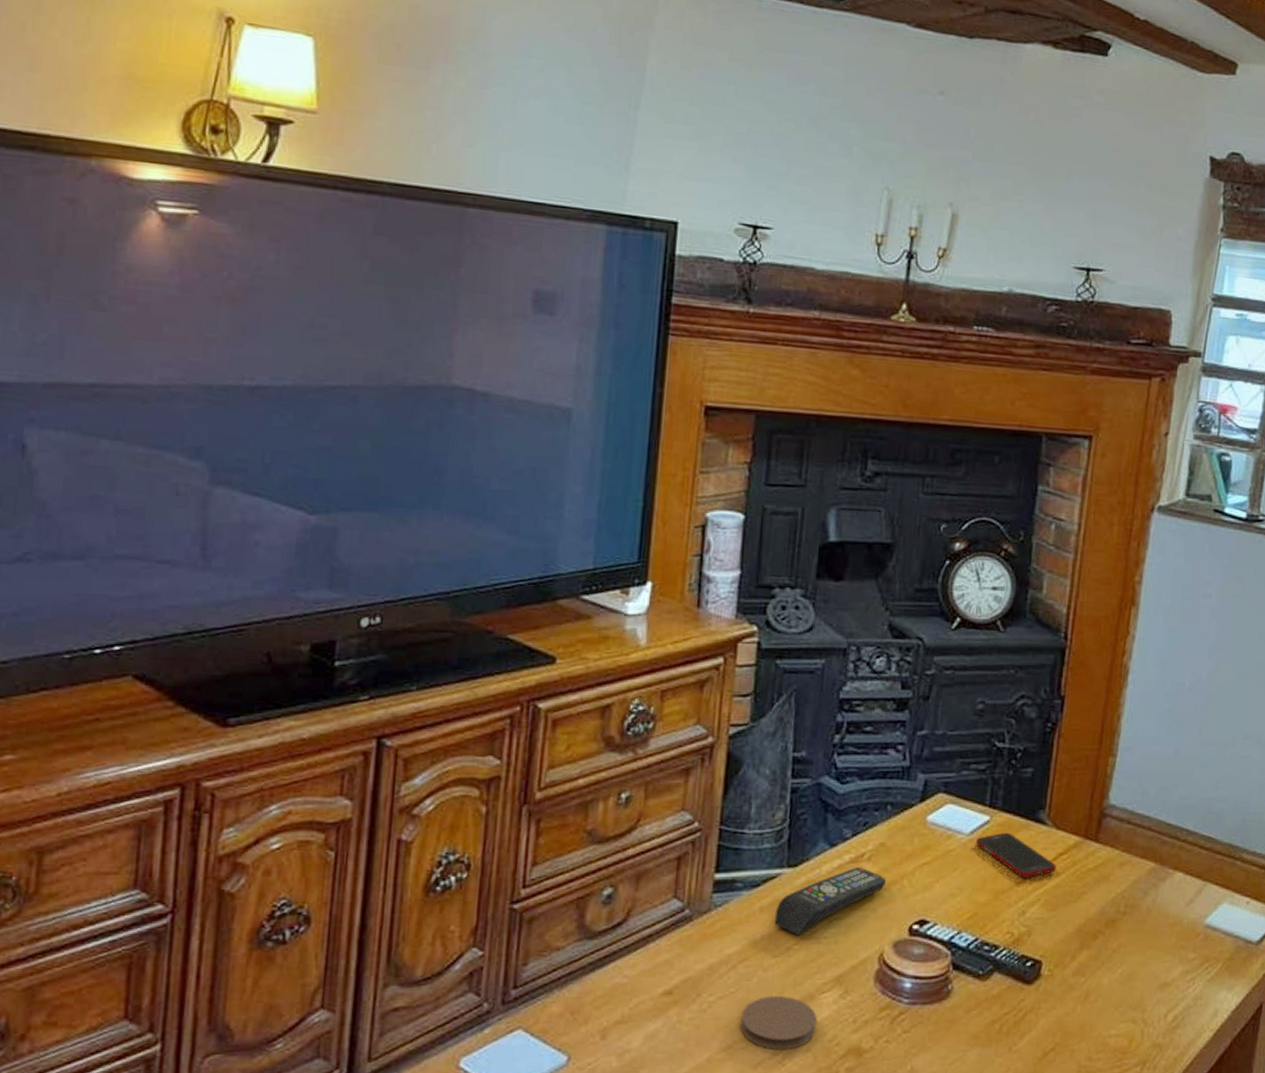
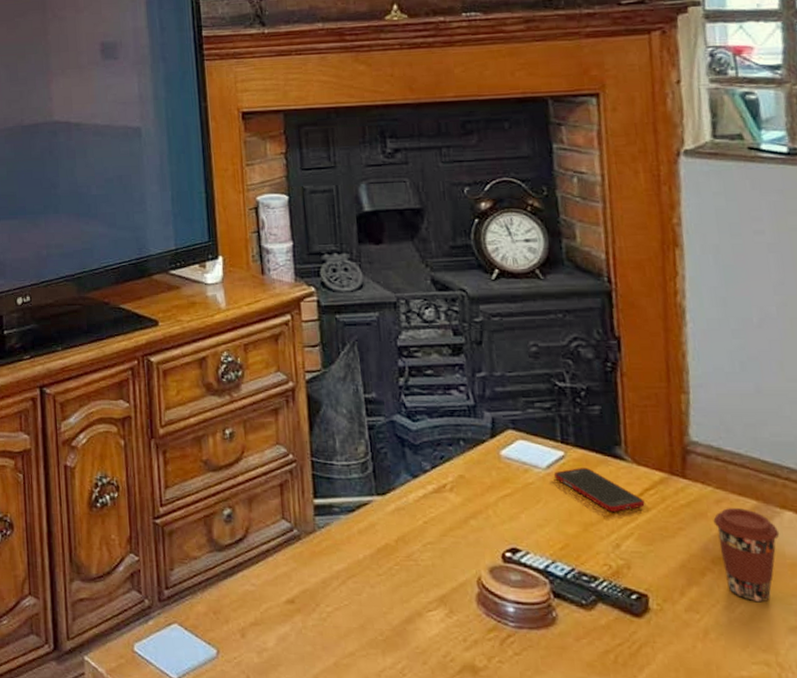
coaster: present [741,995,817,1049] -> none [358,610,429,661]
remote control: present [774,866,887,936] -> none [372,496,472,557]
coffee cup: none [1114,871,1168,962] -> present [713,508,780,603]

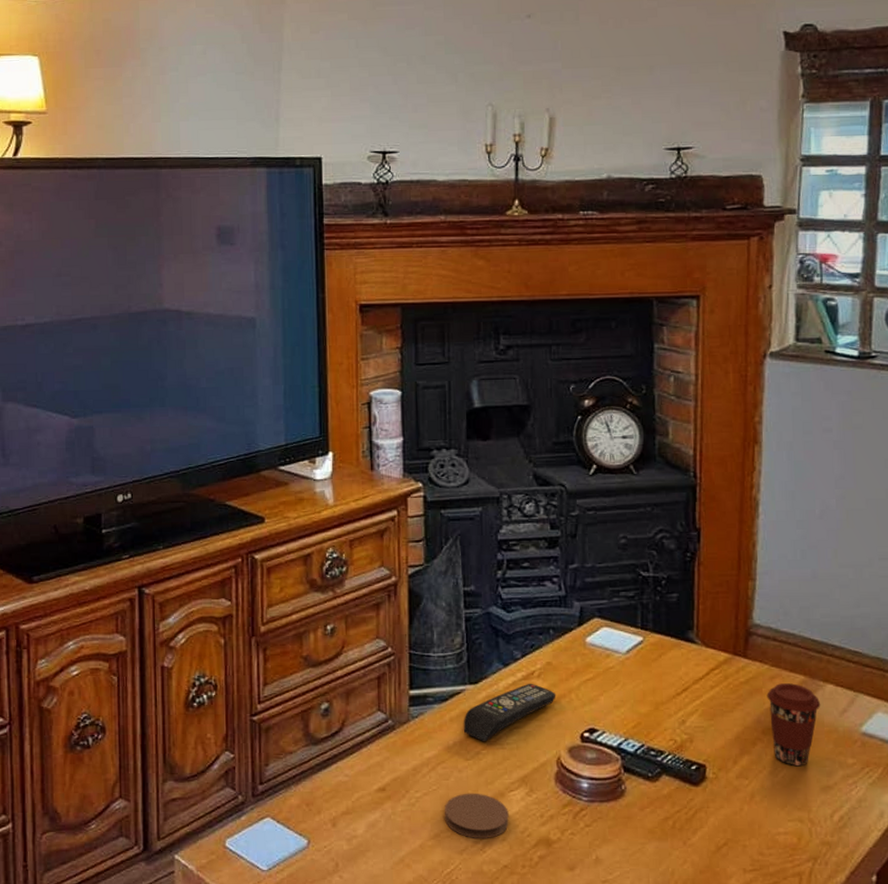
coaster: none [358,610,429,661] -> present [445,793,509,838]
remote control: none [372,496,472,557] -> present [463,683,556,742]
cell phone: present [554,467,645,512] -> none [633,650,710,691]

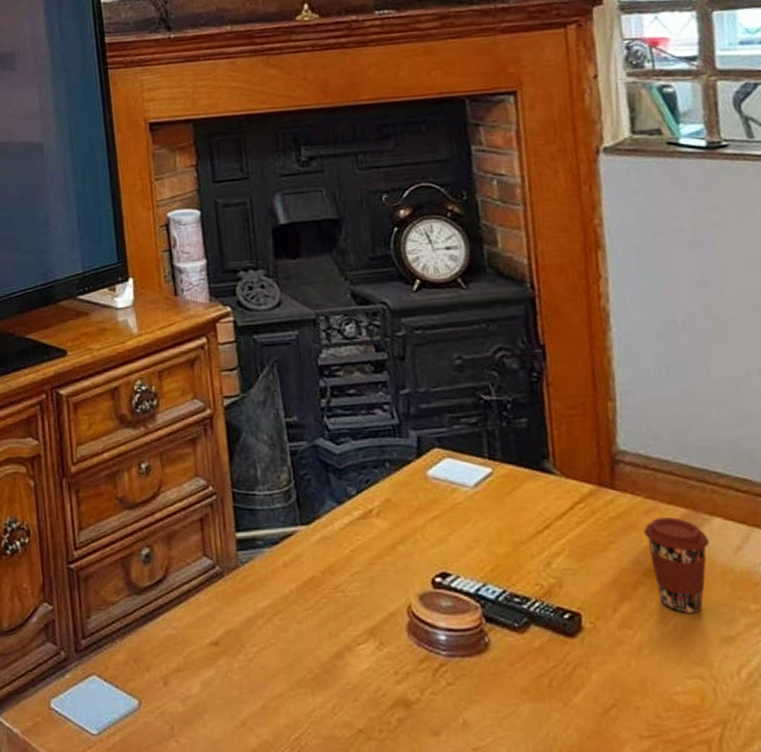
coaster: present [445,793,509,838] -> none [286,647,360,699]
remote control: present [463,683,556,742] -> none [298,522,400,590]

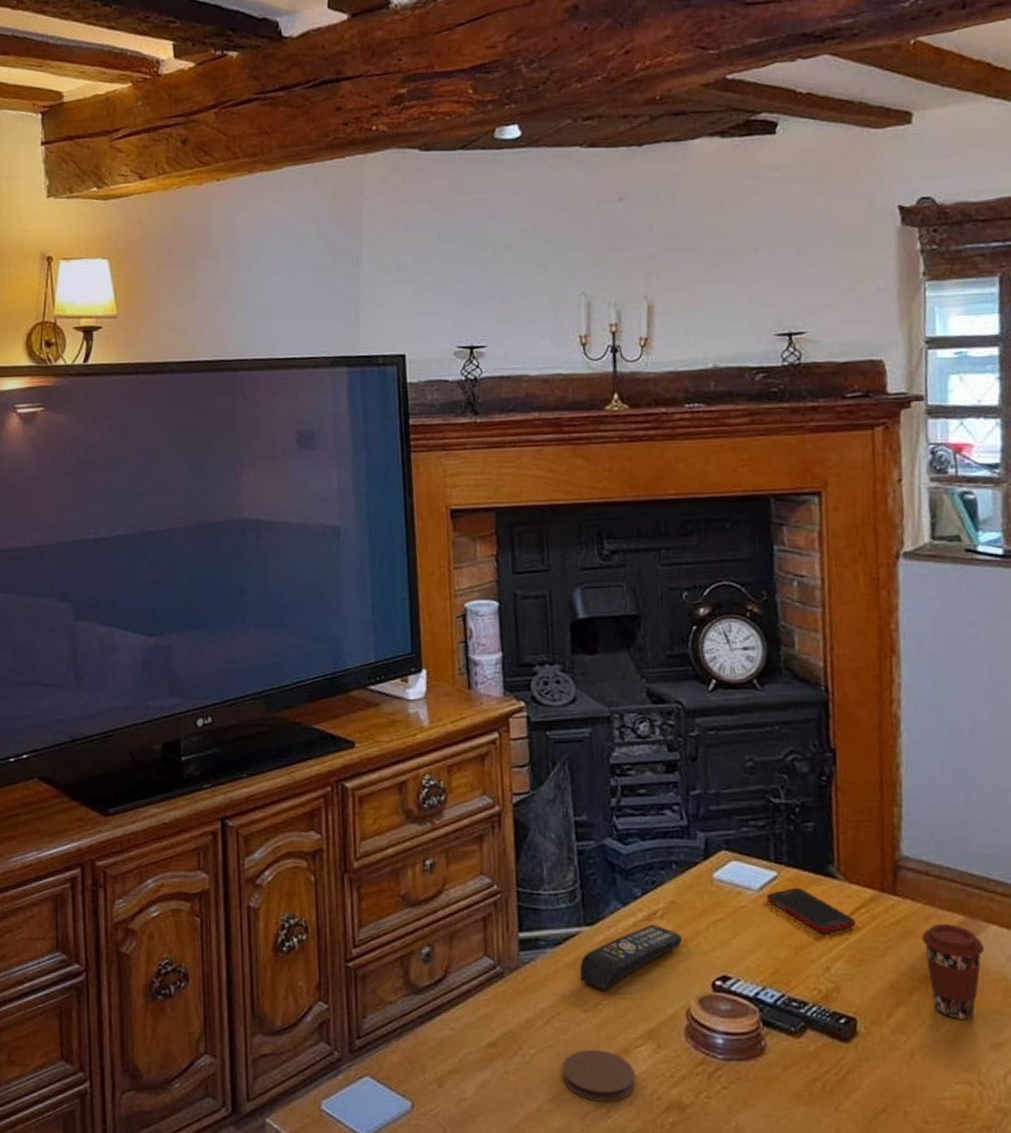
coaster: none [286,647,360,699] -> present [562,1049,636,1102]
remote control: none [298,522,400,590] -> present [579,924,683,992]
cell phone: none [483,483,575,528] -> present [767,887,856,933]

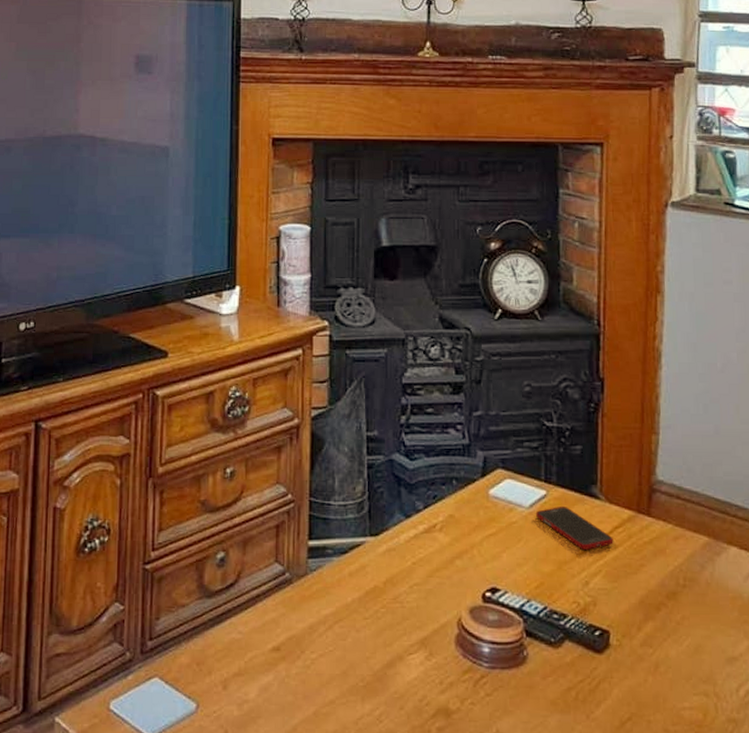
coaster: present [562,1049,636,1102] -> none [341,655,407,706]
remote control: present [579,924,683,992] -> none [362,536,458,600]
coffee cup: present [921,924,985,1020] -> none [670,545,725,635]

